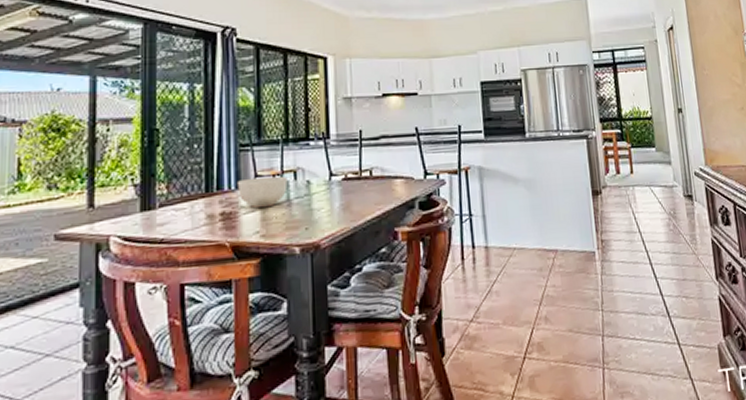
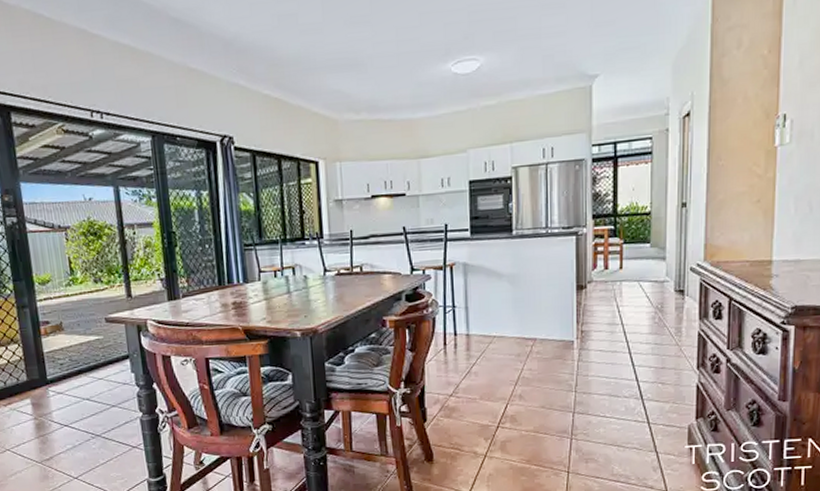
bowl: present [236,176,288,209] -> none [244,271,288,299]

